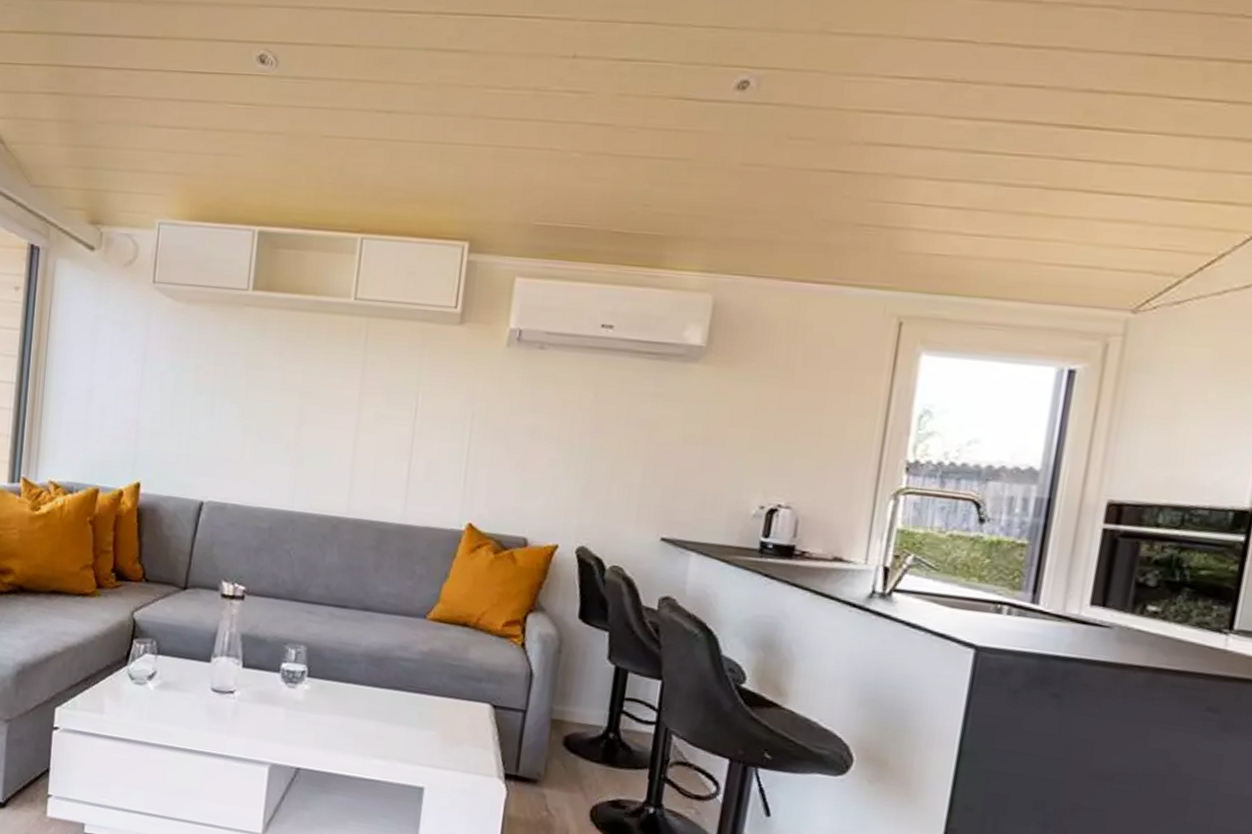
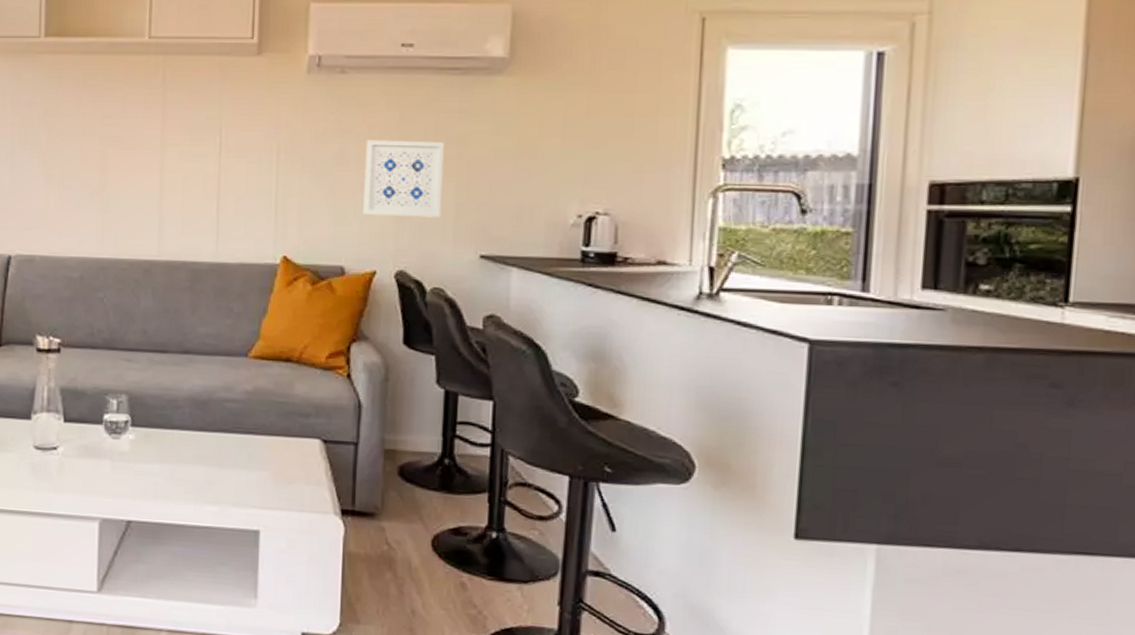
wall art: none [550,416,636,498] -> present [363,139,444,218]

